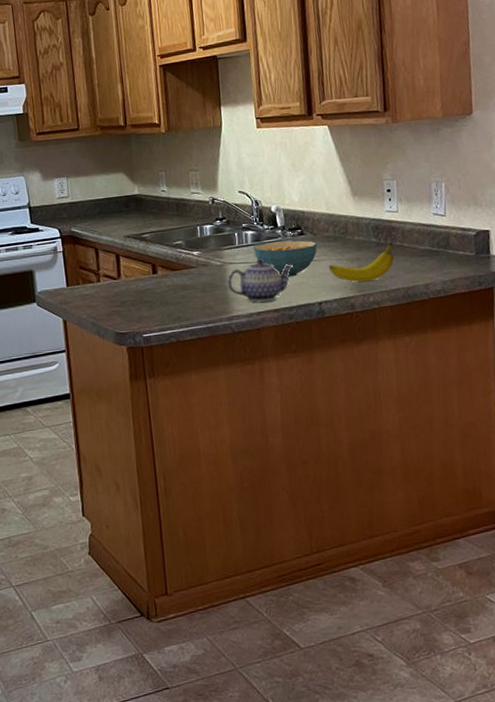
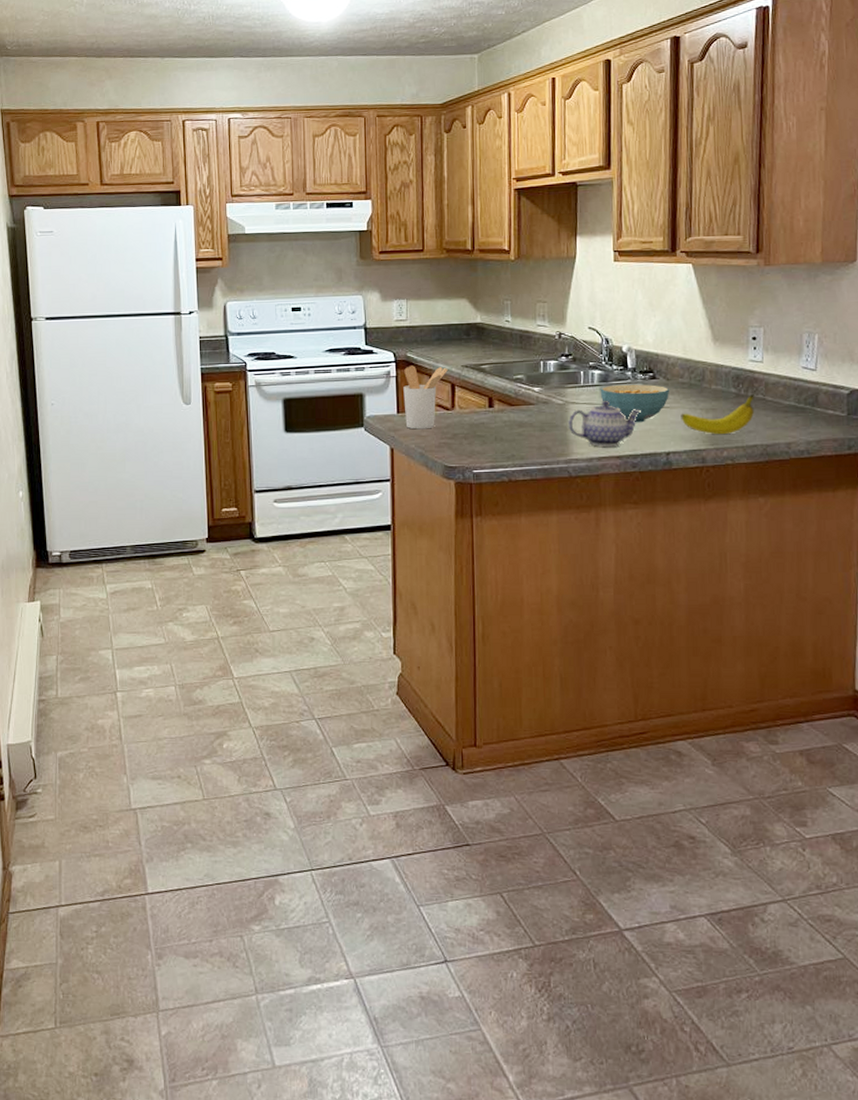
utensil holder: none [70,239,111,301] -> present [403,366,448,430]

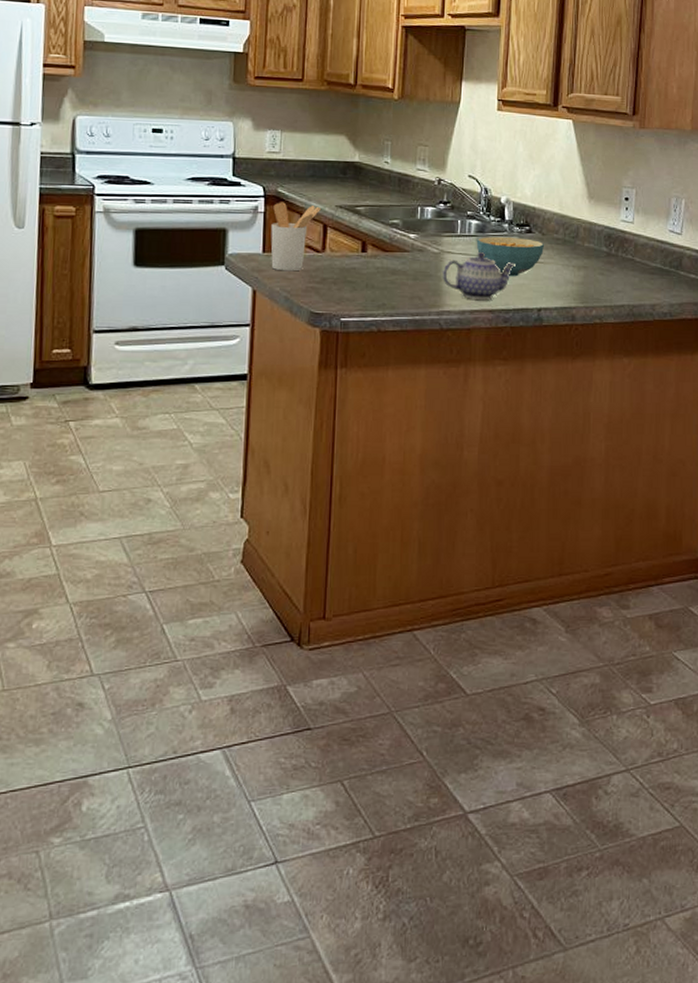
fruit: present [681,393,756,435] -> none [553,253,625,294]

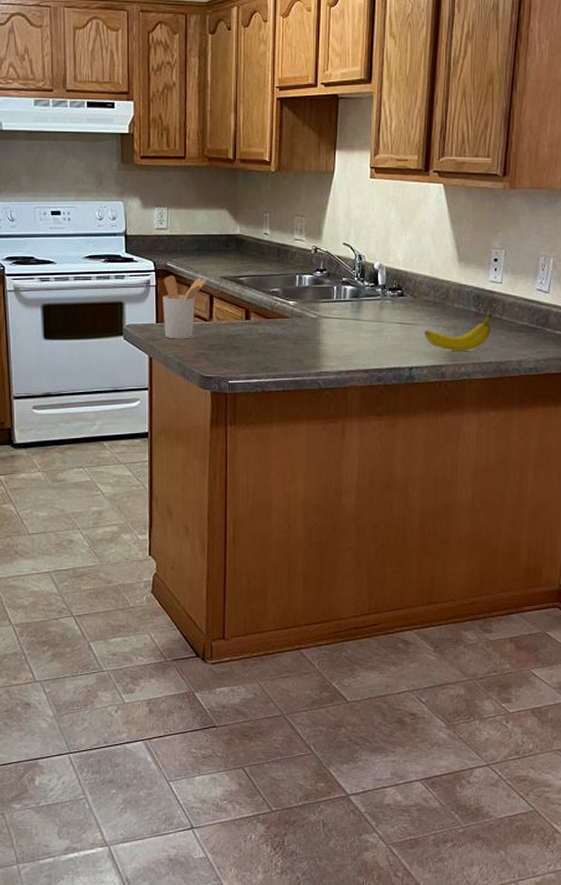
teapot: present [443,251,517,300] -> none [320,315,390,360]
cereal bowl: present [476,236,545,277] -> none [351,300,416,338]
fruit: none [553,253,625,294] -> present [424,313,493,352]

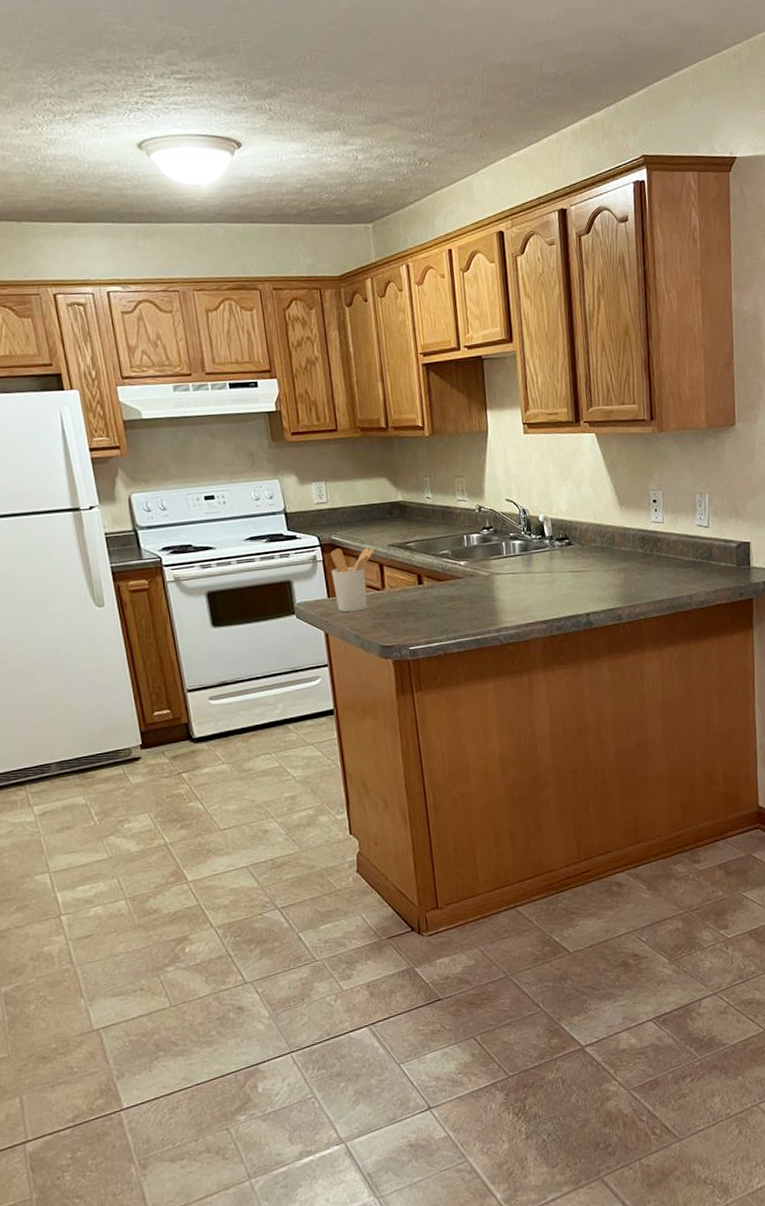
fruit: present [424,313,493,352] -> none [596,552,660,593]

